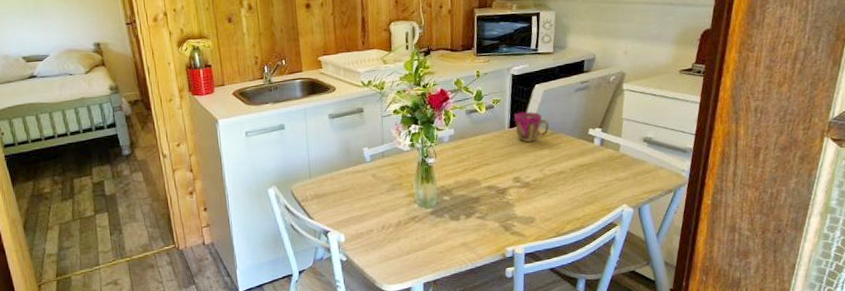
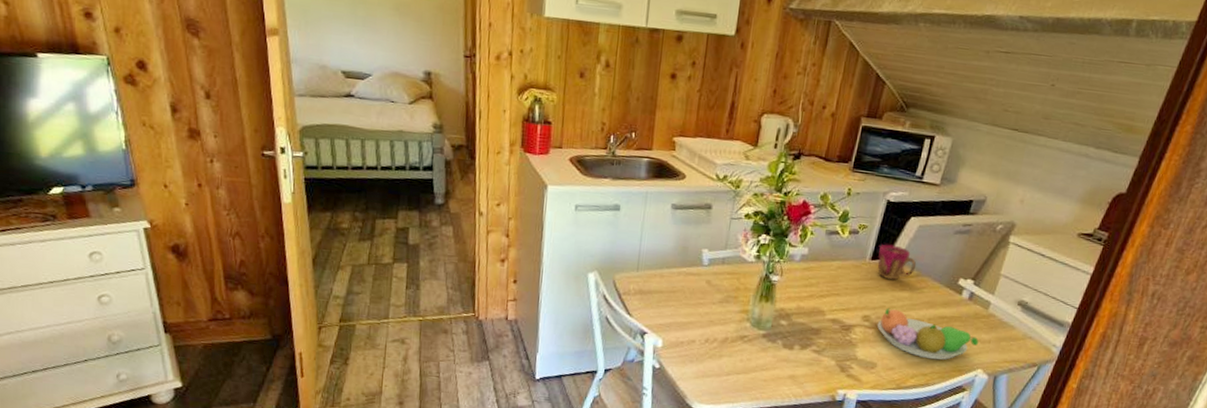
fruit bowl: none [527,166,618,205] -> present [877,308,979,360]

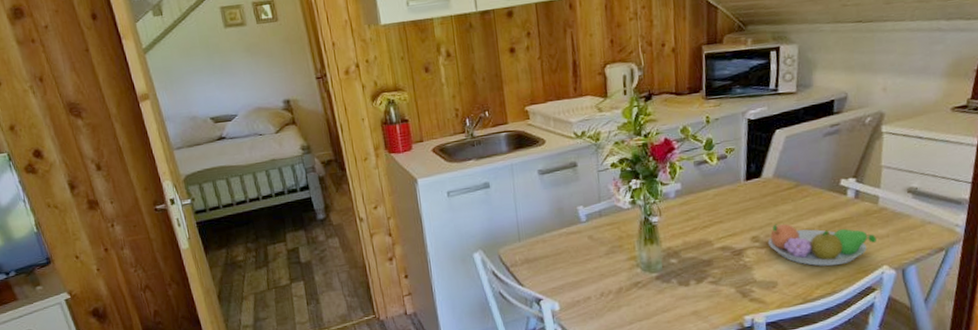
cup: present [877,244,917,281] -> none [750,161,793,196]

